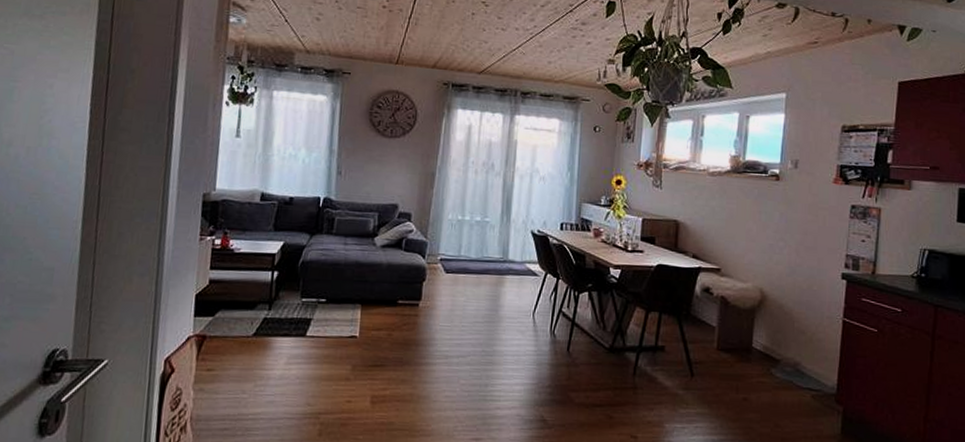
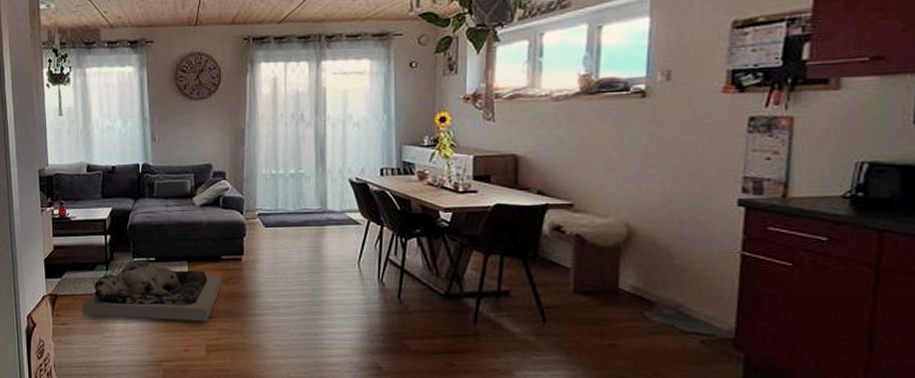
dog bed: none [234,300,396,370] -> present [83,260,222,321]

